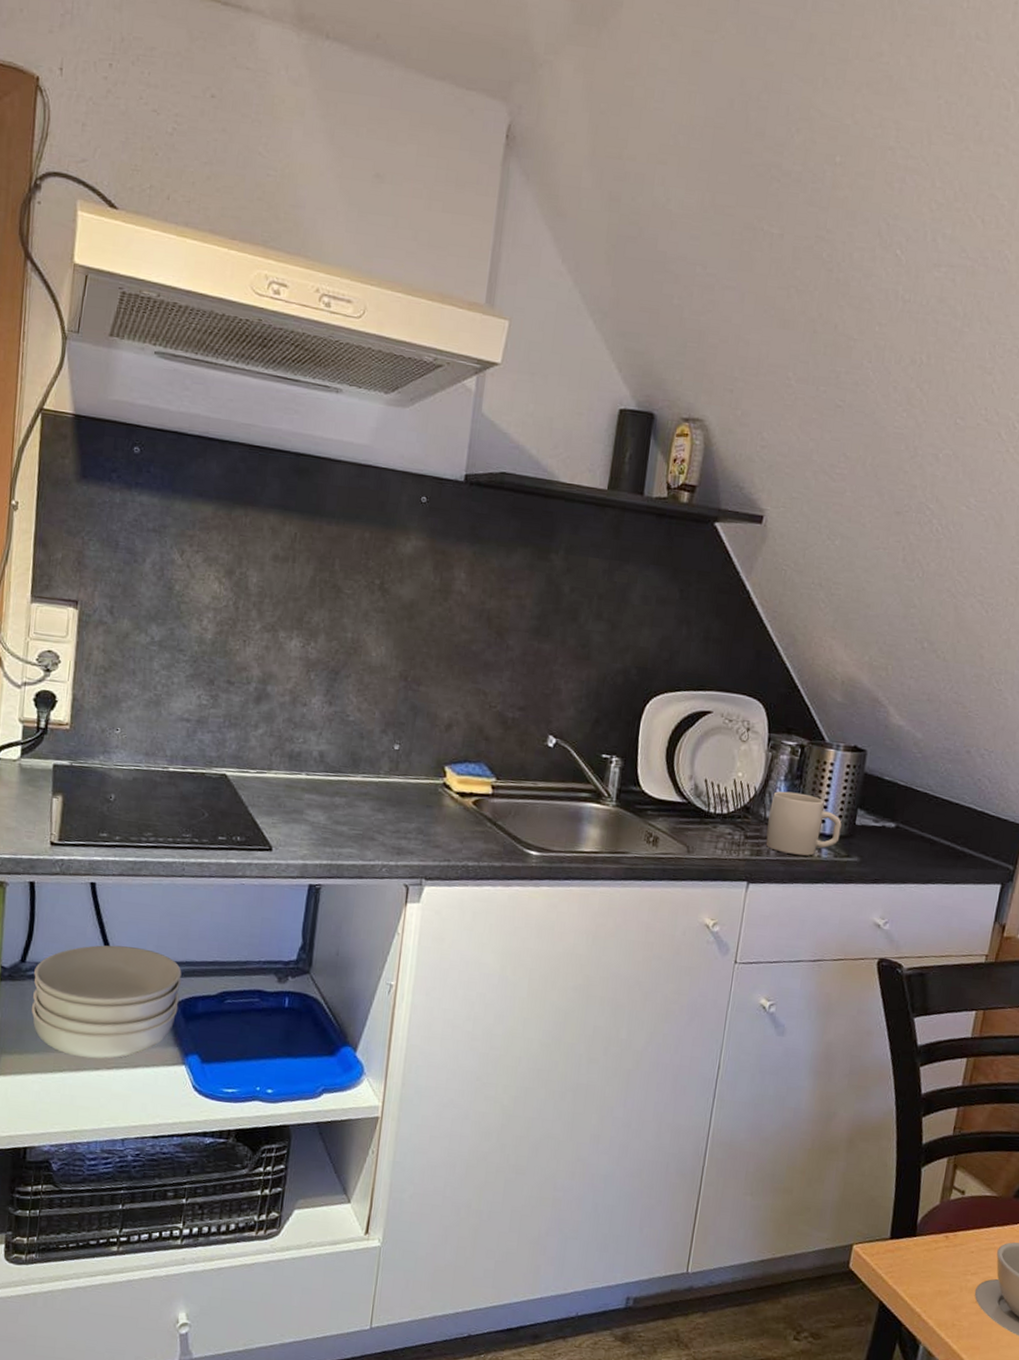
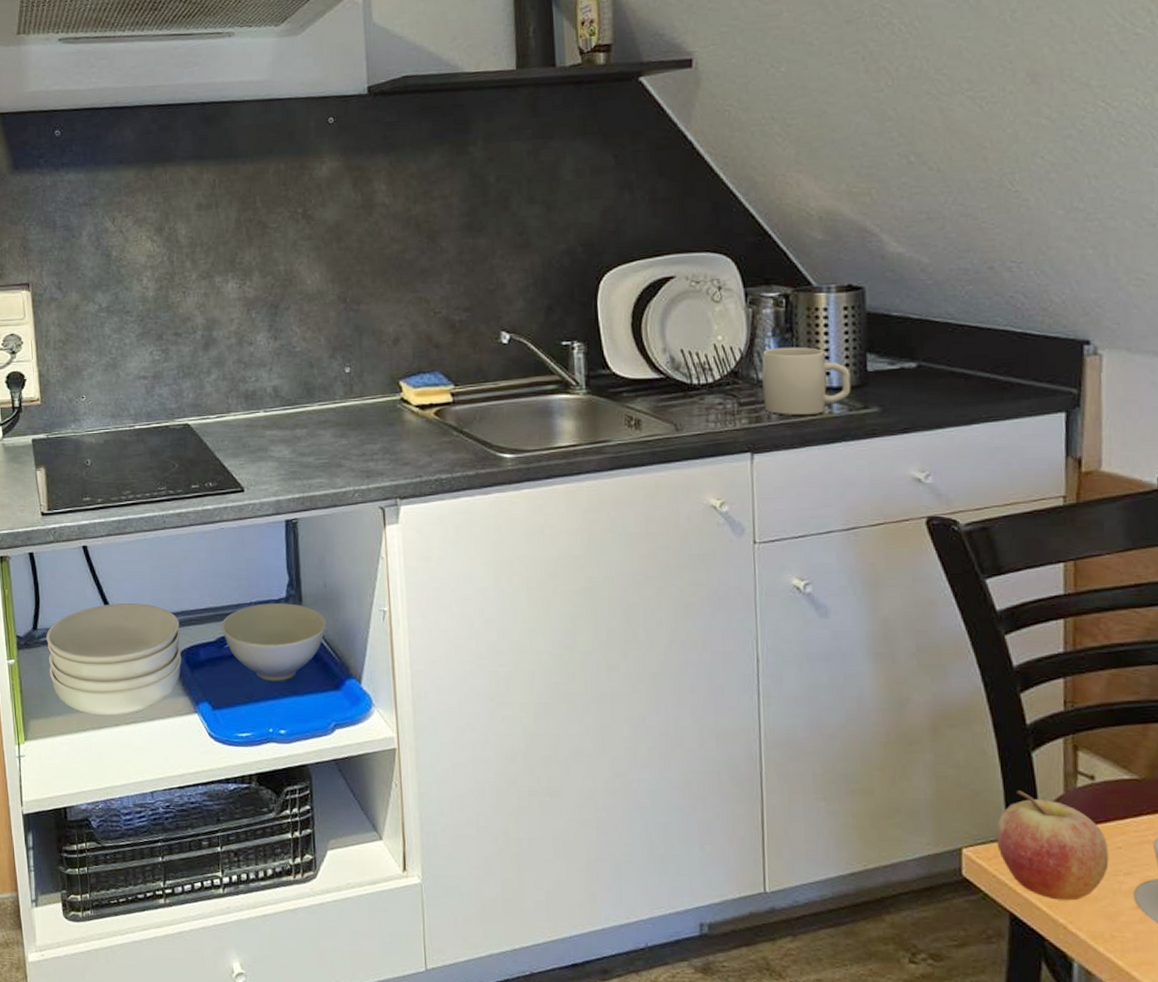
bowl: none [224,963,334,1043] -> present [220,603,328,683]
fruit: none [880,1198,965,1294] -> present [996,790,1109,901]

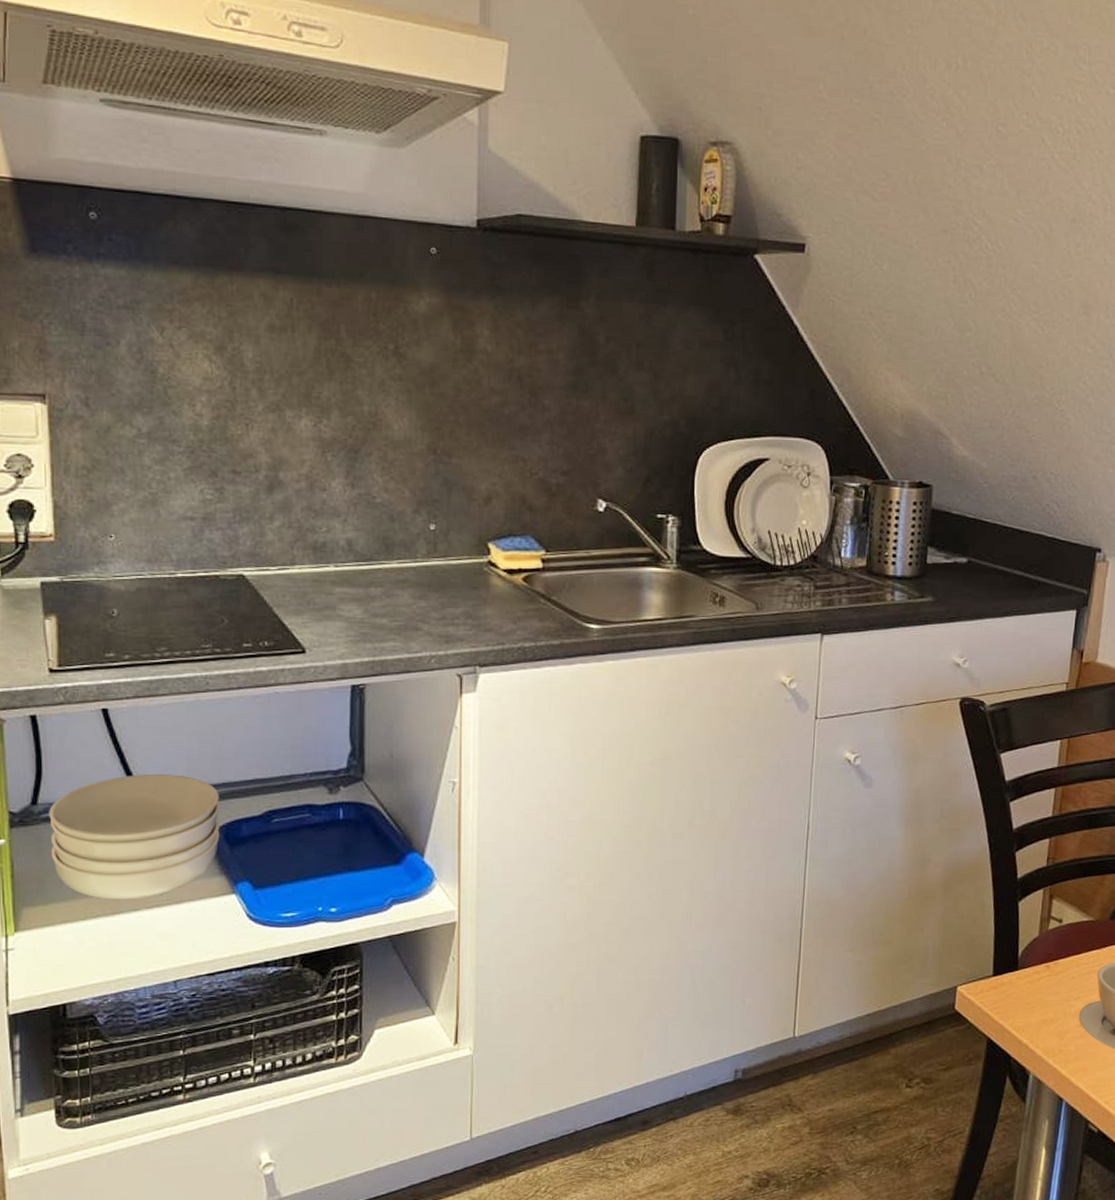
bowl: present [220,603,328,683] -> none [268,774,392,859]
mug: present [761,346,851,416] -> none [836,535,913,602]
fruit: present [996,790,1109,901] -> none [984,934,1066,1024]

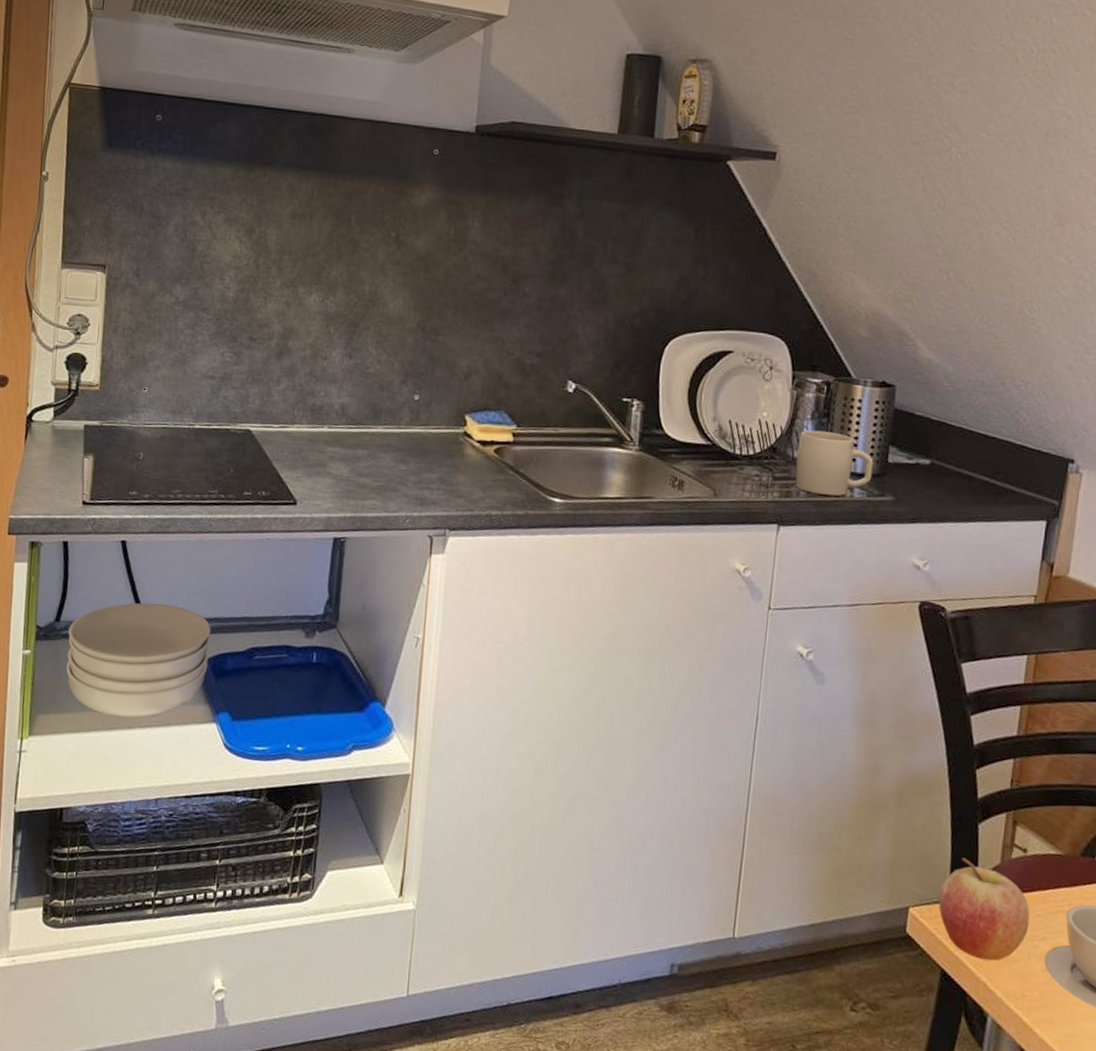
mug: none [836,535,913,602] -> present [795,430,873,496]
fruit: none [984,934,1066,1024] -> present [938,857,1030,961]

